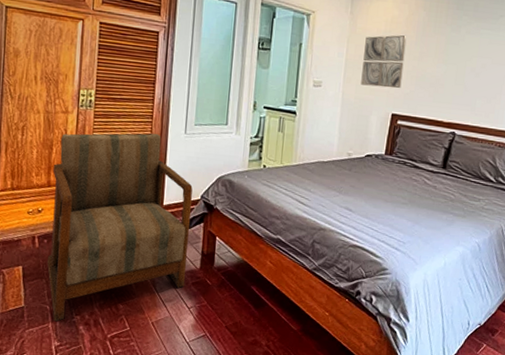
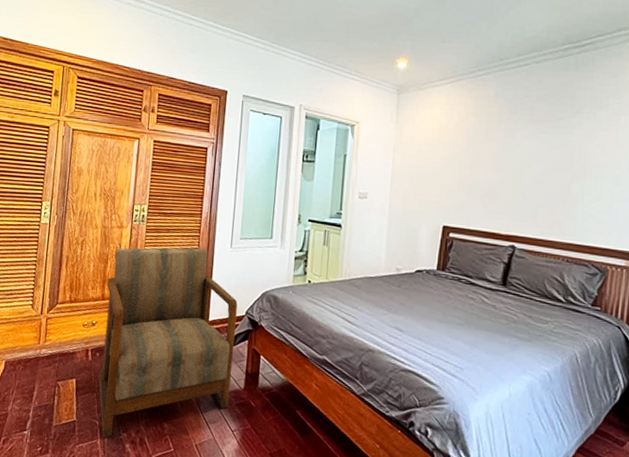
wall art: present [361,34,407,89] -> none [408,142,457,199]

